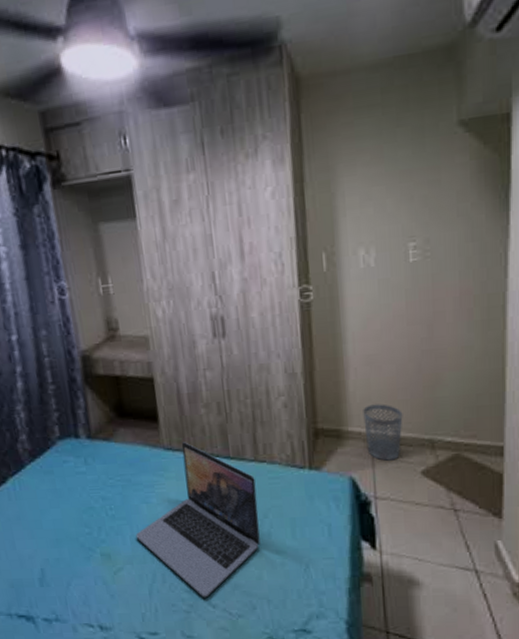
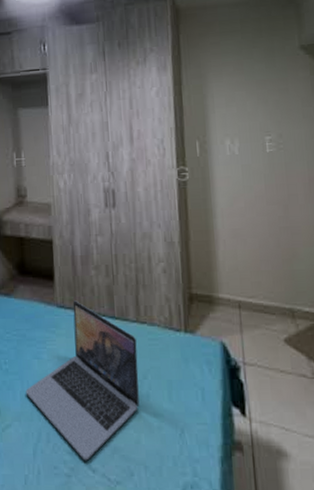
wastebasket: present [363,404,403,461] -> none [231,273,266,327]

